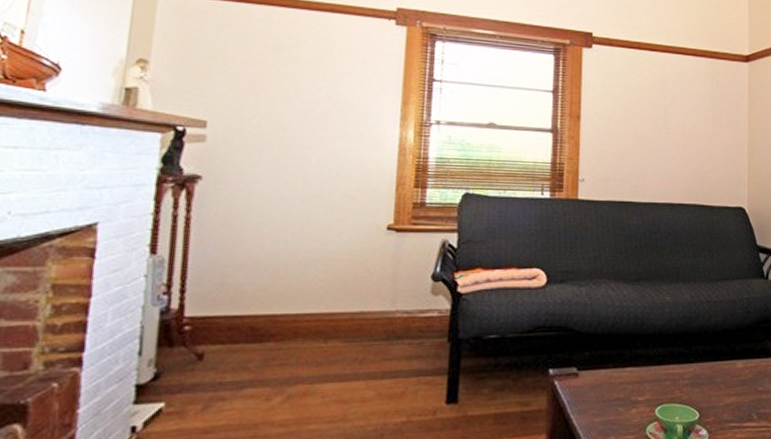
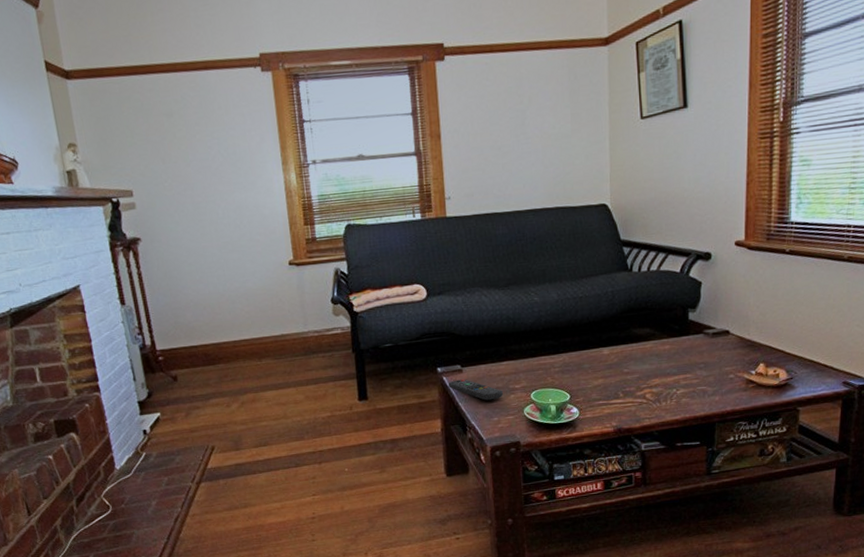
remote control: none [560,385,623,414] -> present [448,379,503,401]

